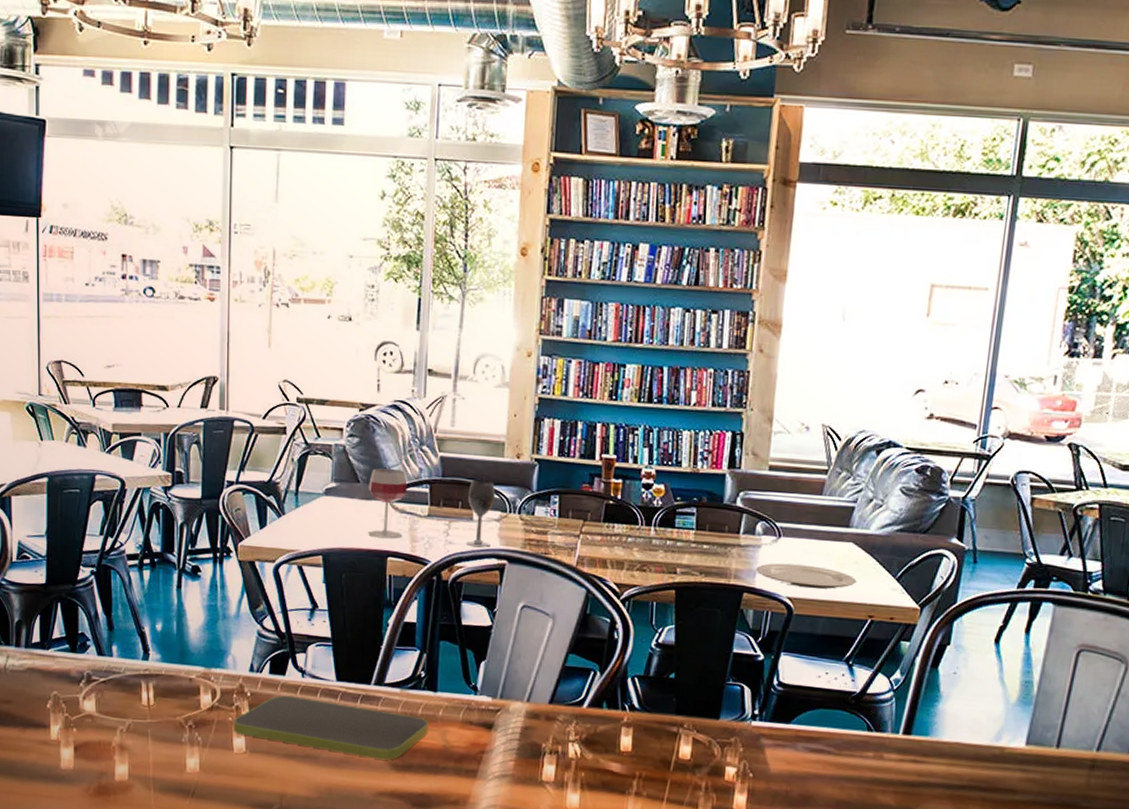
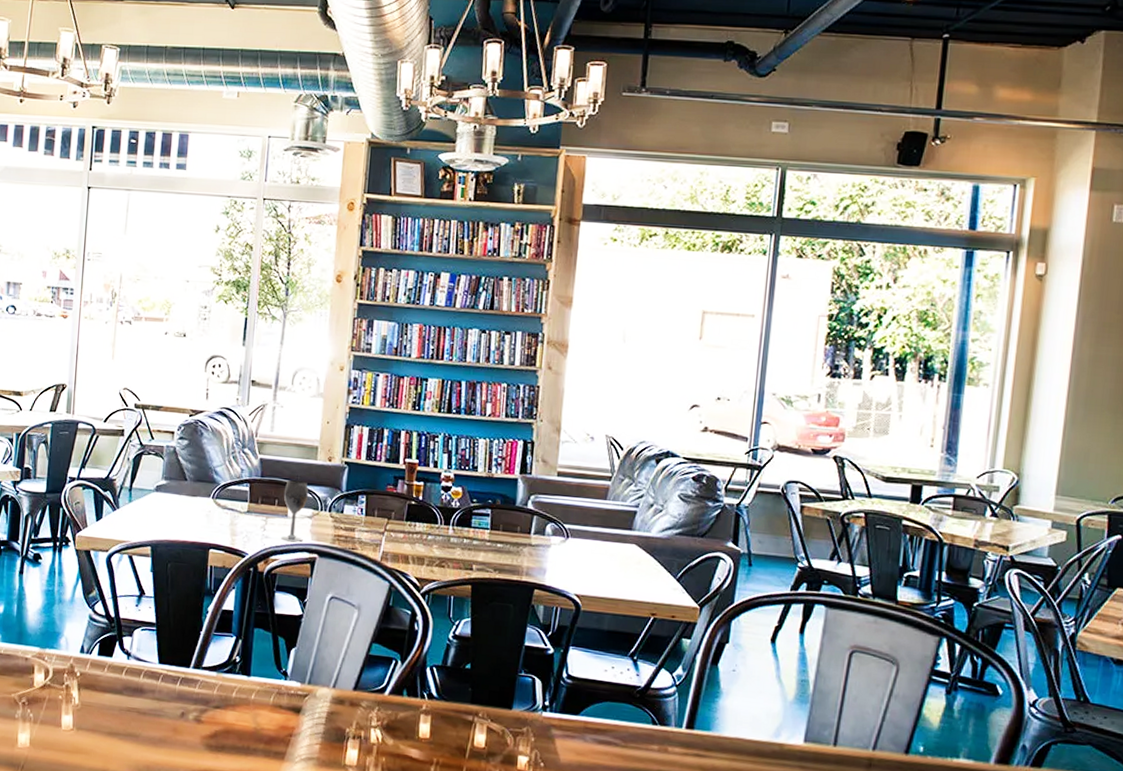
phone: present [234,695,429,760] -> none [63,676,242,741]
wineglass: present [368,468,408,539] -> none [193,468,230,533]
plate: present [756,563,857,589] -> none [546,562,640,588]

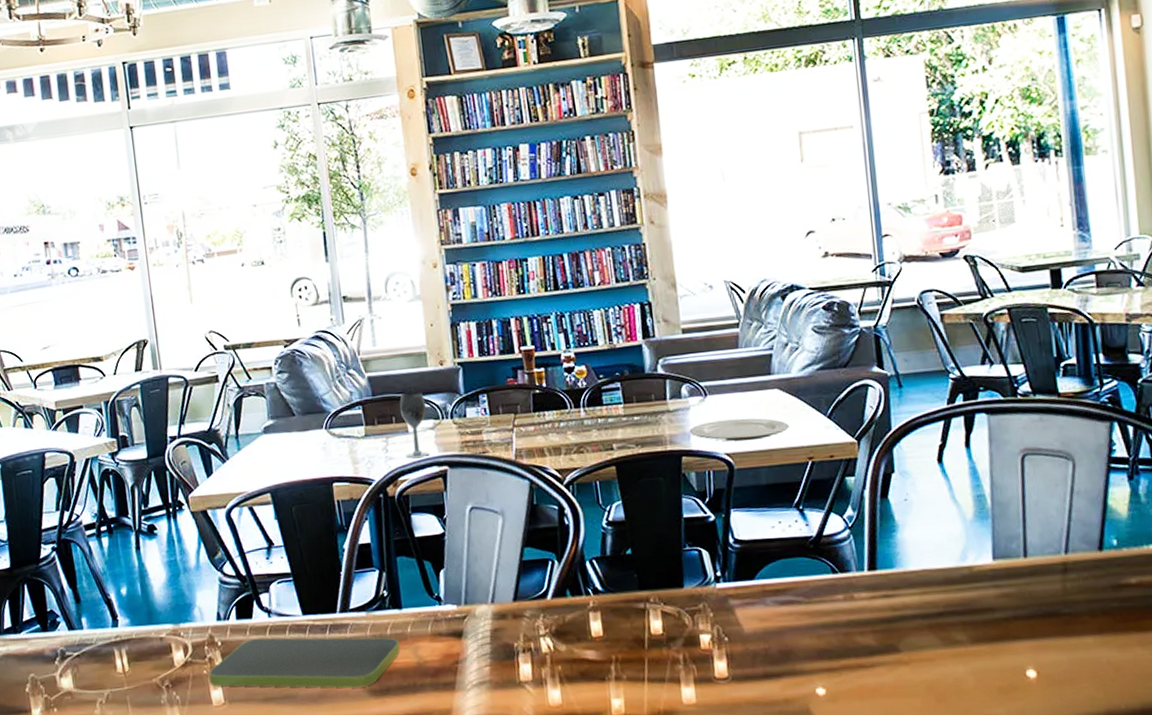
phone: none [63,676,242,741] -> present [209,637,400,688]
plate: none [546,562,640,588] -> present [689,418,789,442]

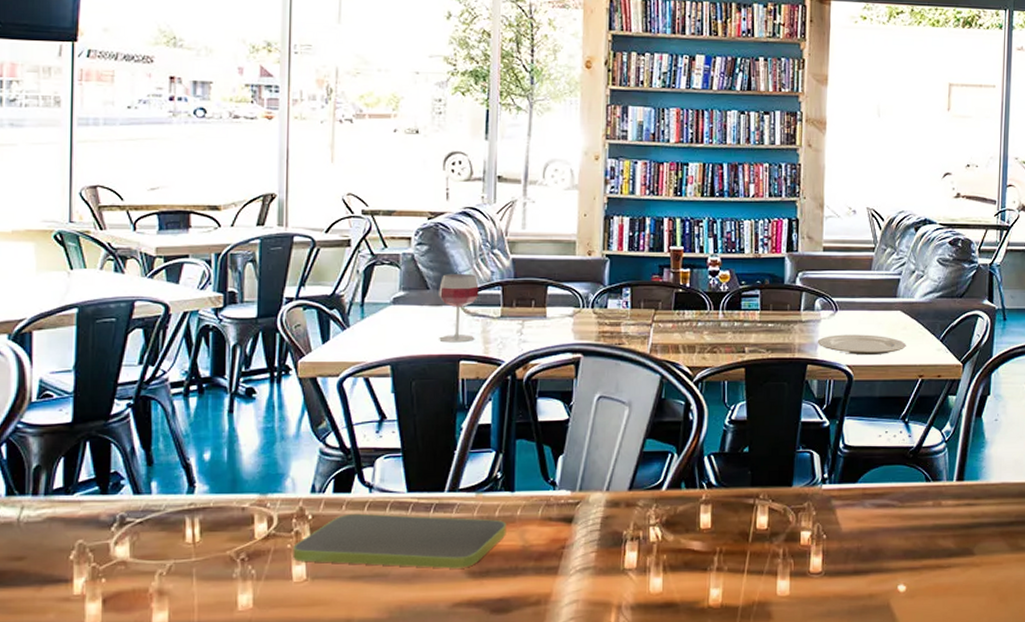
wineglass: none [303,396,344,467] -> present [439,273,479,343]
wine glass: present [399,392,430,459] -> none [539,279,568,344]

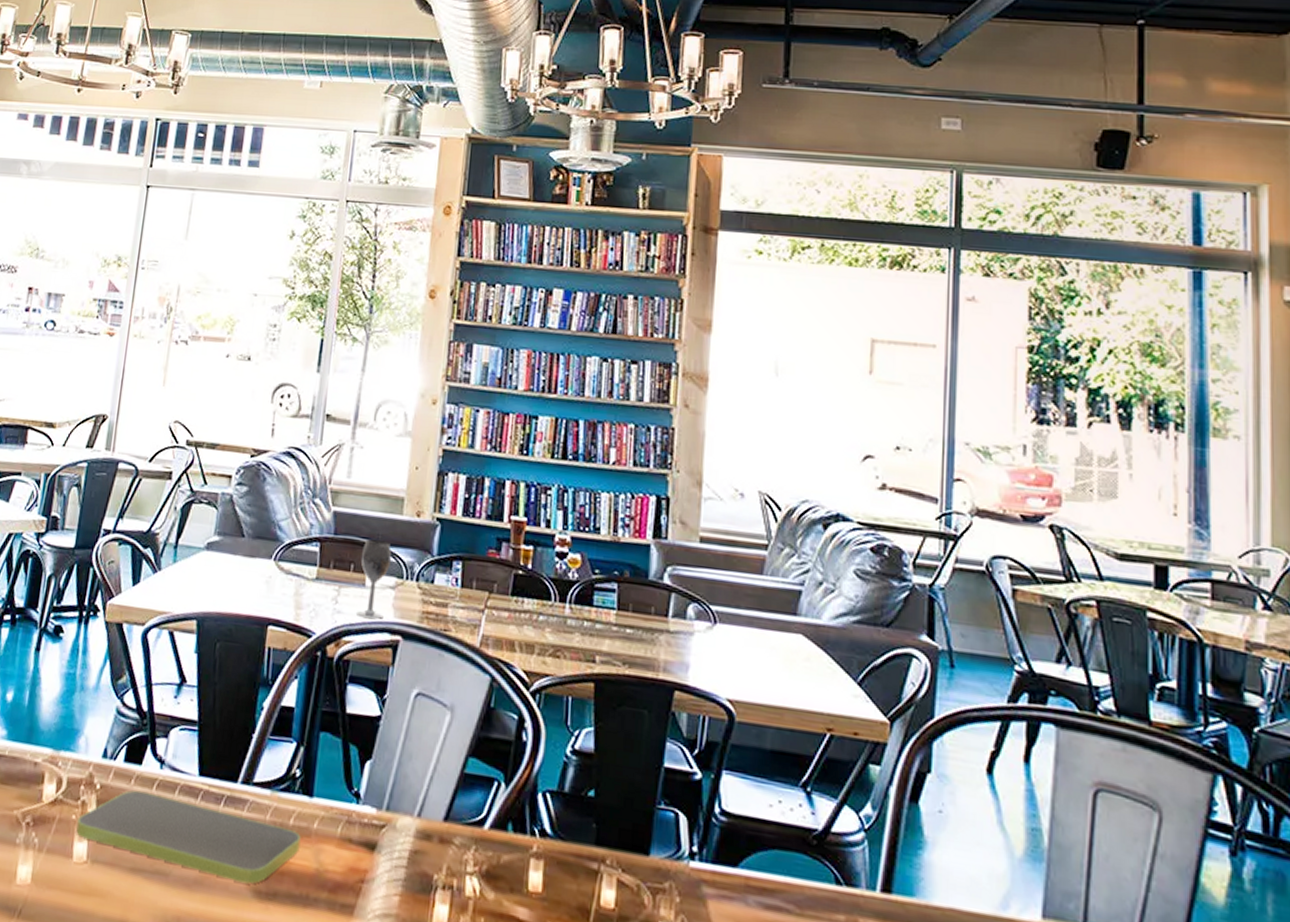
wineglass: present [439,273,479,343] -> none [249,521,296,605]
wine glass: none [539,279,568,344] -> present [355,539,392,620]
plate: present [817,334,906,354] -> none [688,655,809,692]

